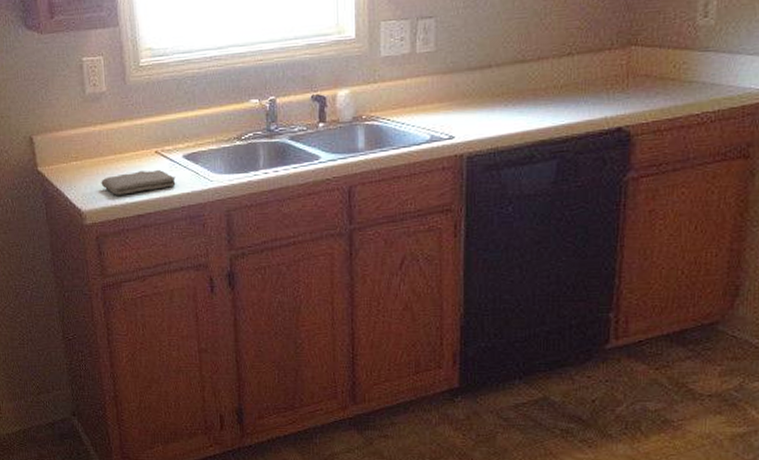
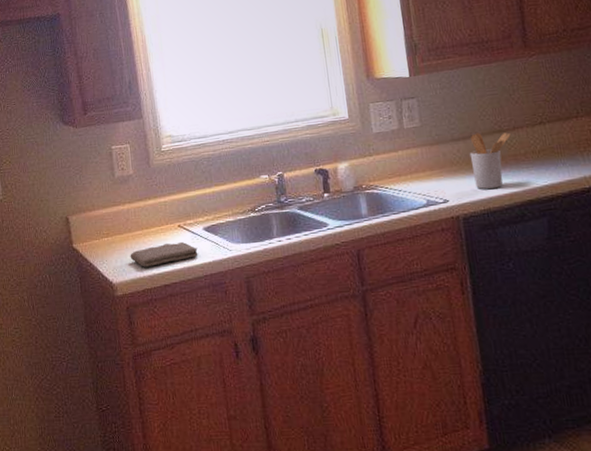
utensil holder: none [485,62,533,127] -> present [469,132,511,190]

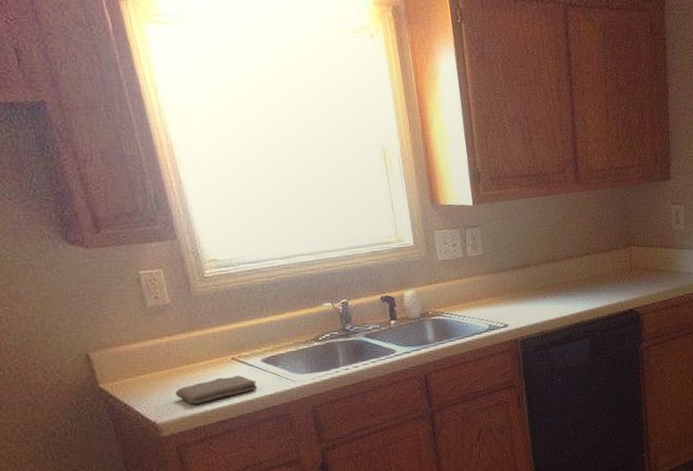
utensil holder: present [469,132,511,190] -> none [527,262,563,314]

